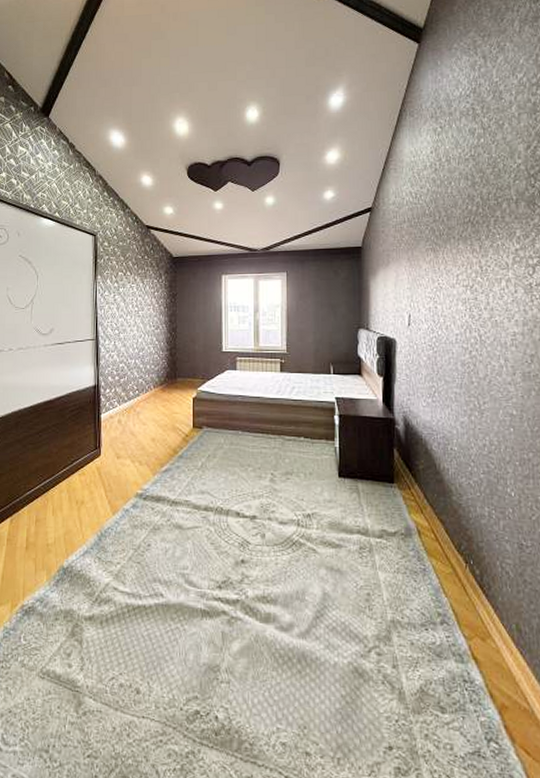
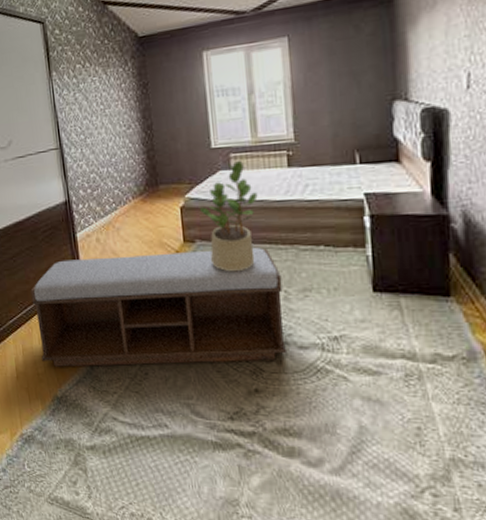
bench: none [51,436,270,538] -> present [30,248,286,367]
potted plant: none [209,363,256,456] -> present [200,160,258,272]

